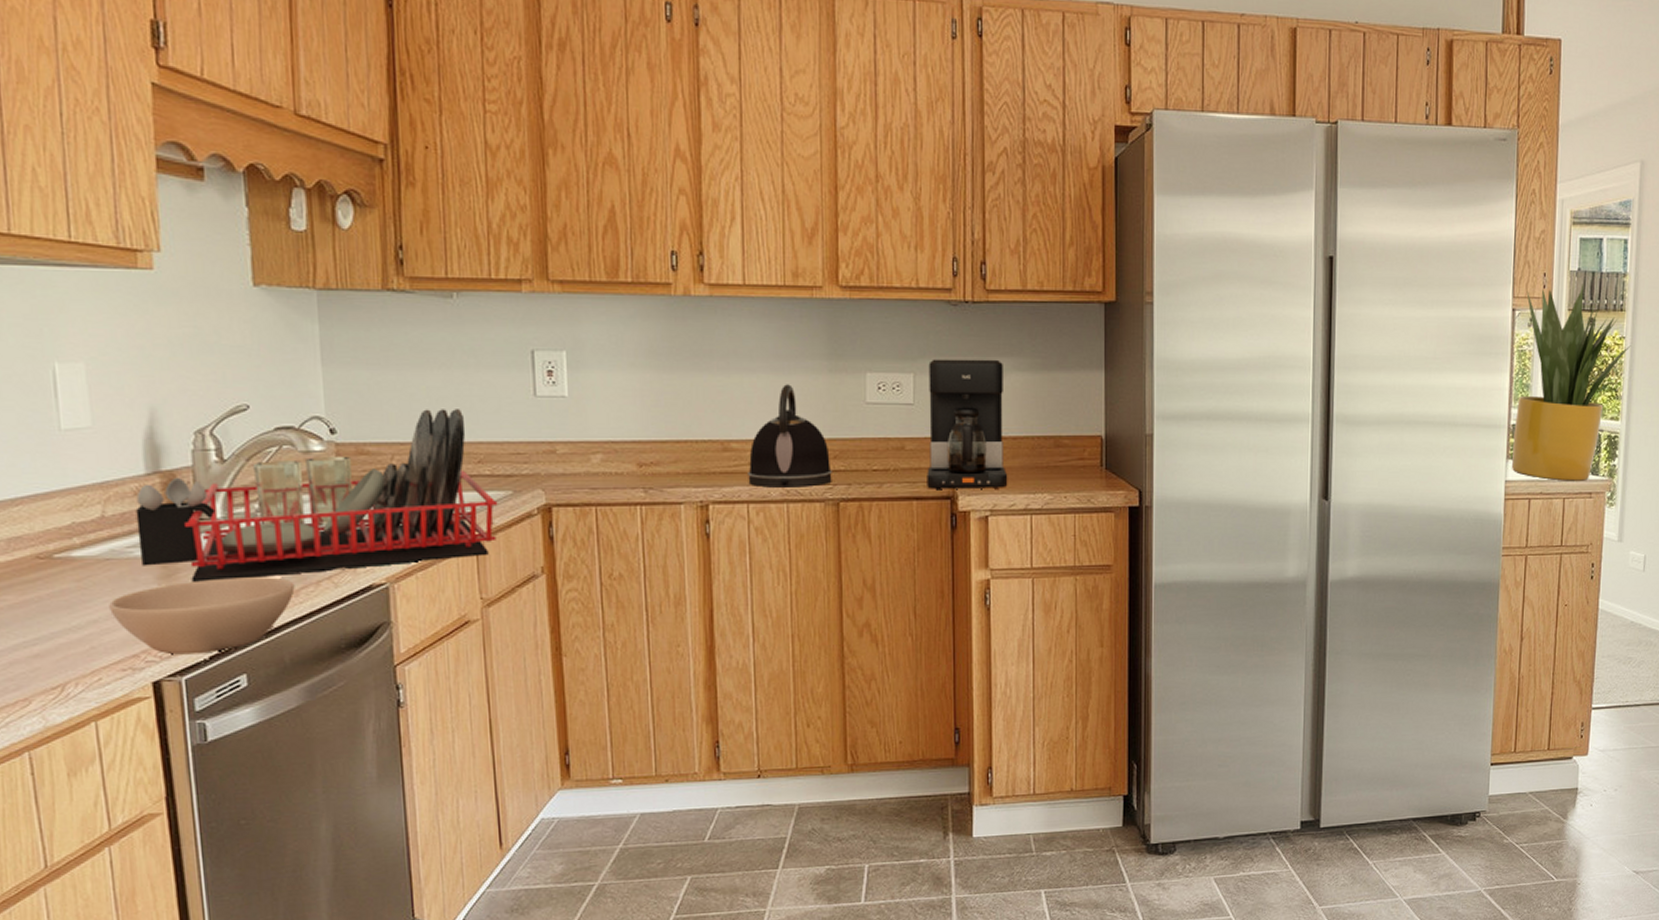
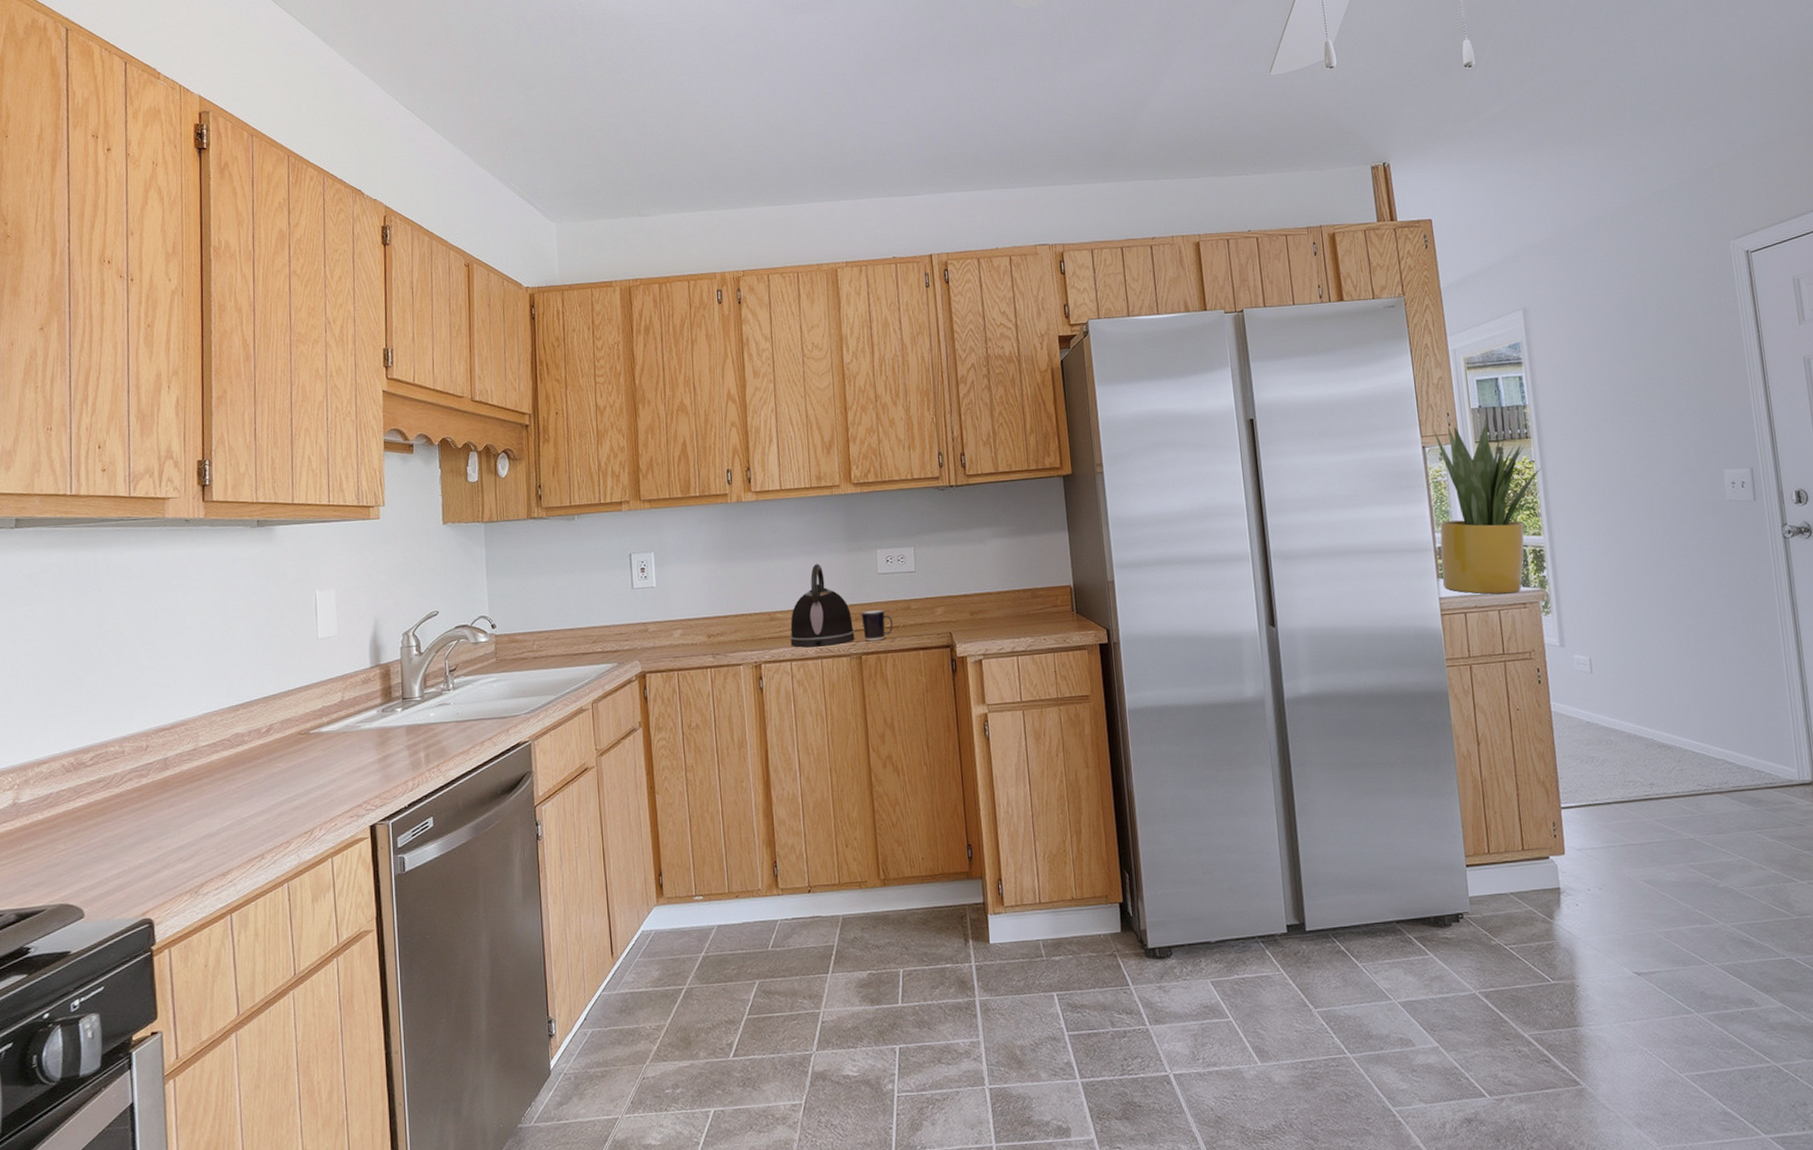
soup bowl: present [109,577,295,655] -> none [344,740,467,804]
dish rack: present [135,409,498,584] -> none [363,603,607,748]
mug: none [841,447,881,485] -> present [861,609,893,642]
coffee maker: present [927,359,1008,489] -> none [925,530,996,640]

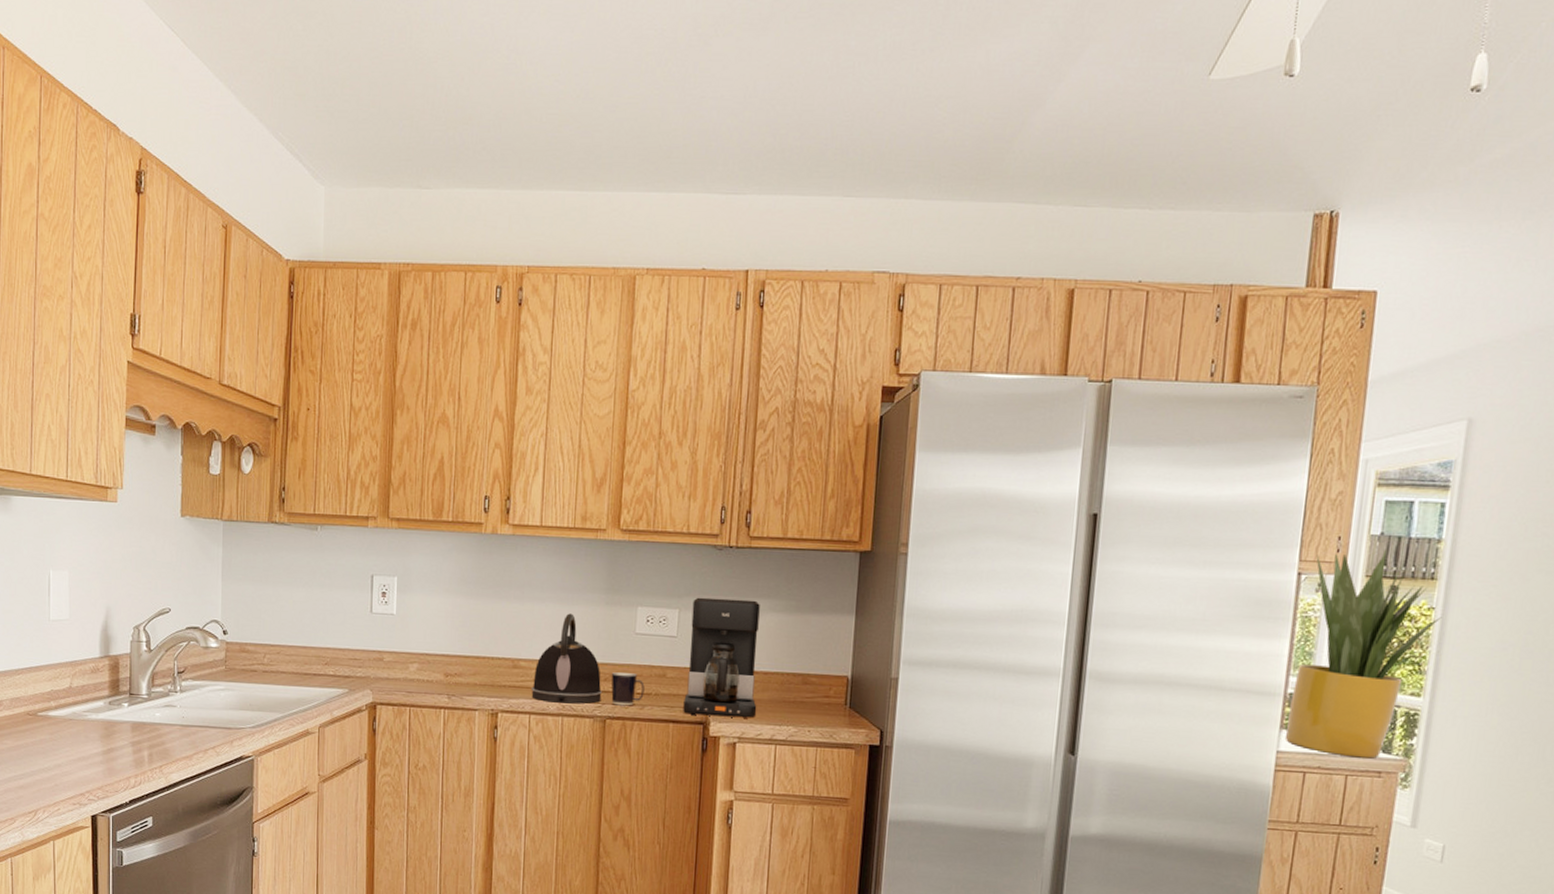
coffee maker: none [925,530,996,640] -> present [683,597,760,719]

